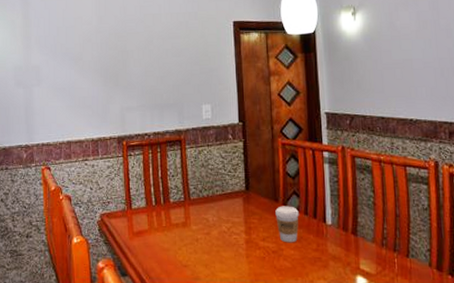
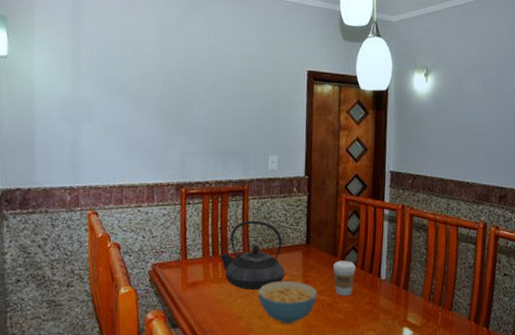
teapot: none [162,168,227,237] -> present [220,220,285,290]
cereal bowl: none [201,228,262,273] -> present [257,280,318,324]

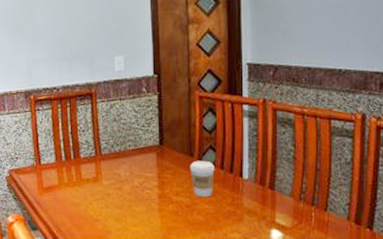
teapot: present [220,220,285,290] -> none [73,123,140,192]
cereal bowl: present [257,280,318,324] -> none [113,183,175,226]

